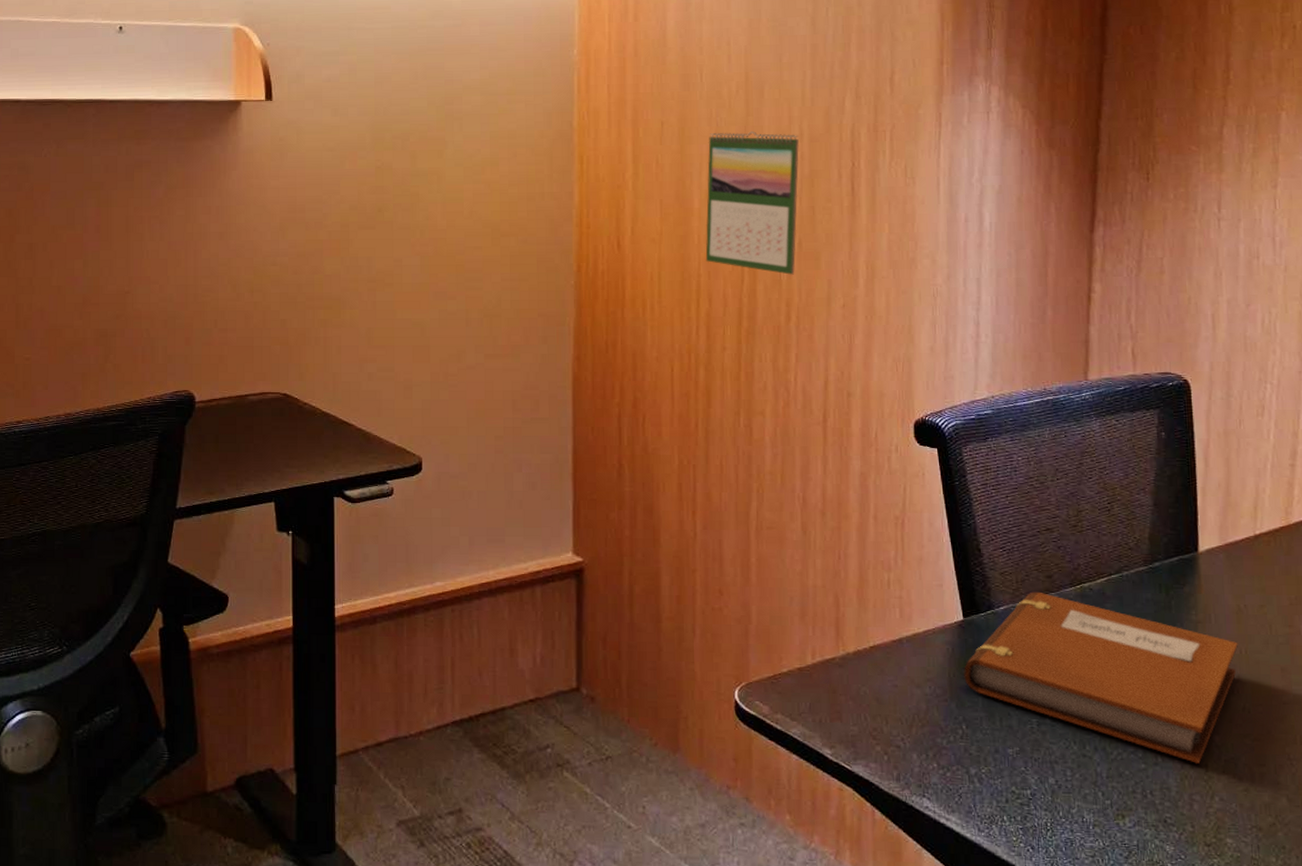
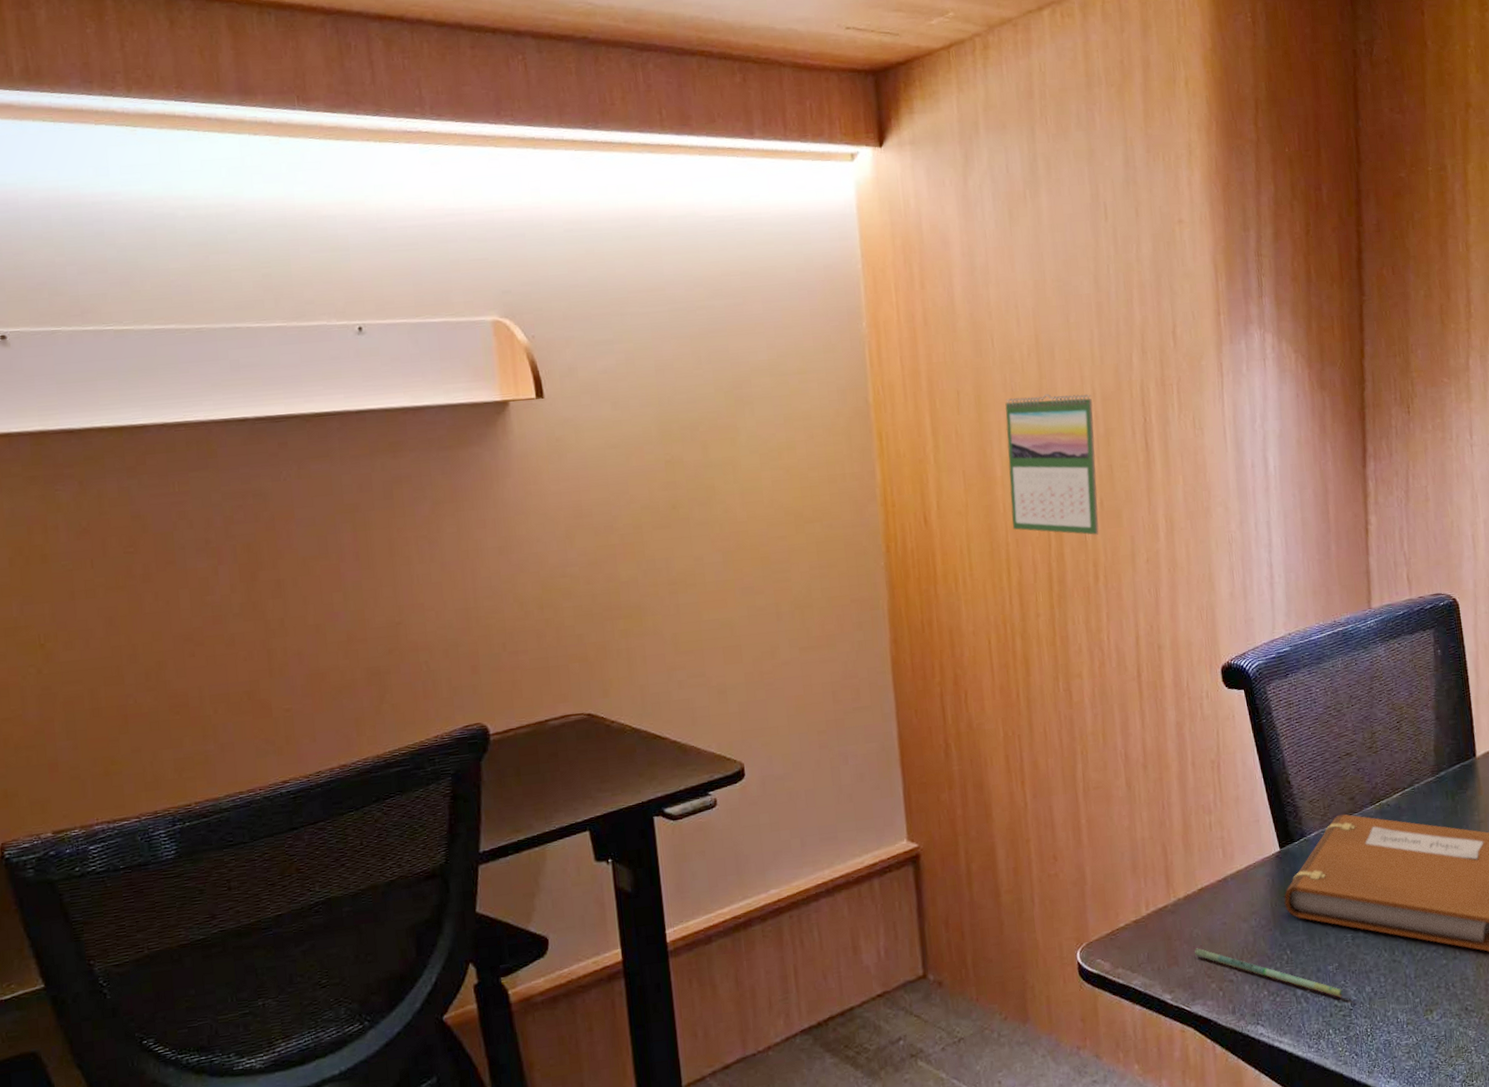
pen: none [860,706,1022,784] -> present [1194,948,1343,998]

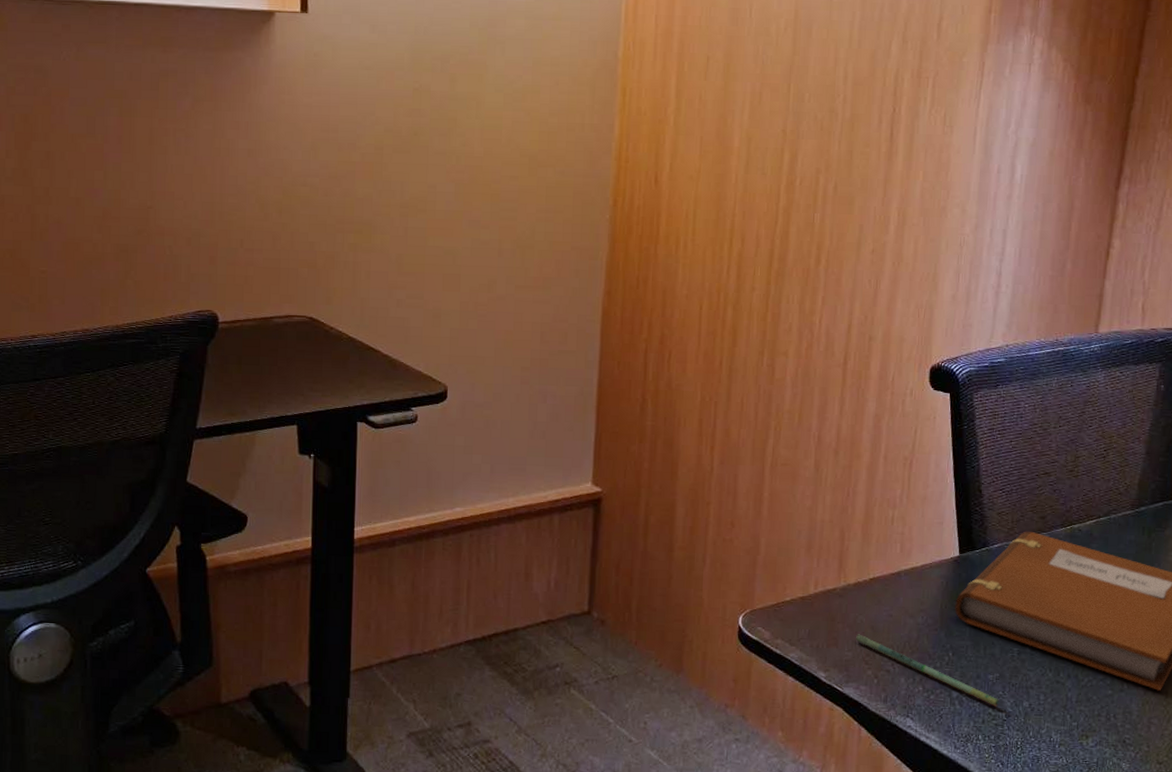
calendar: present [1005,394,1099,535] -> none [741,71,843,218]

